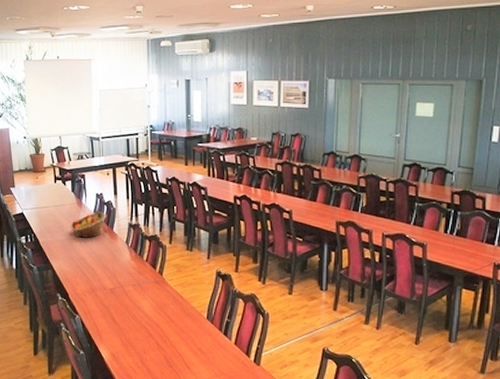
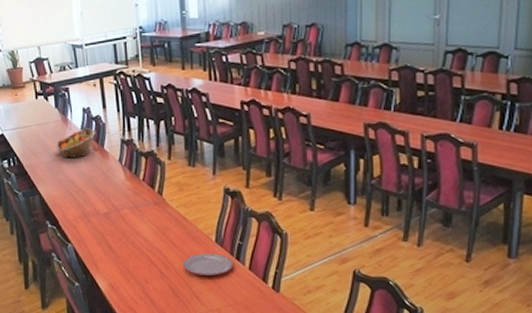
plate: none [178,329,221,349] -> present [183,254,233,275]

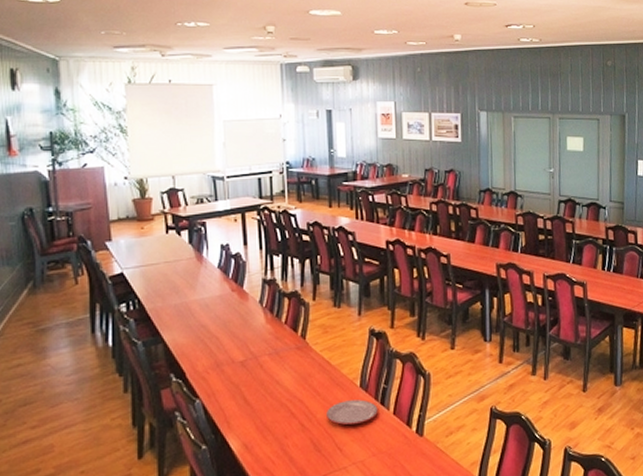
fruit basket: present [57,128,96,158] -> none [188,266,234,301]

